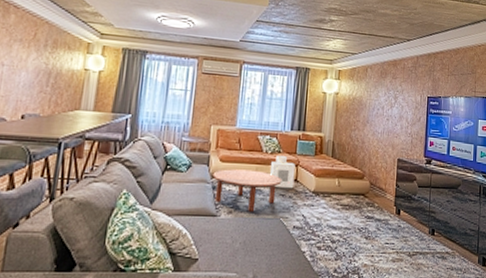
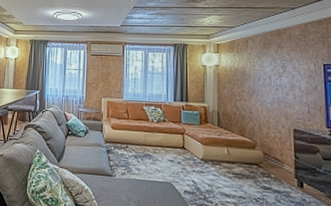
coffee table: present [212,169,282,212] -> none [106,135,170,175]
air purifier: present [270,155,296,189] -> none [158,123,182,155]

